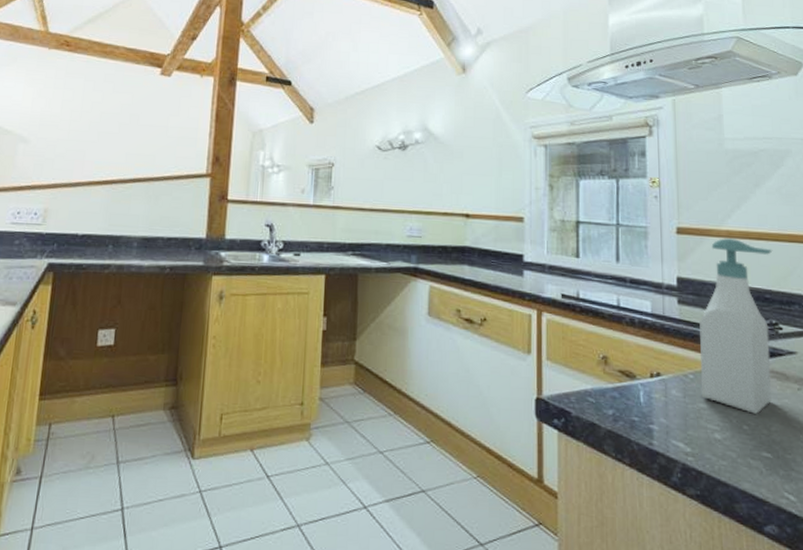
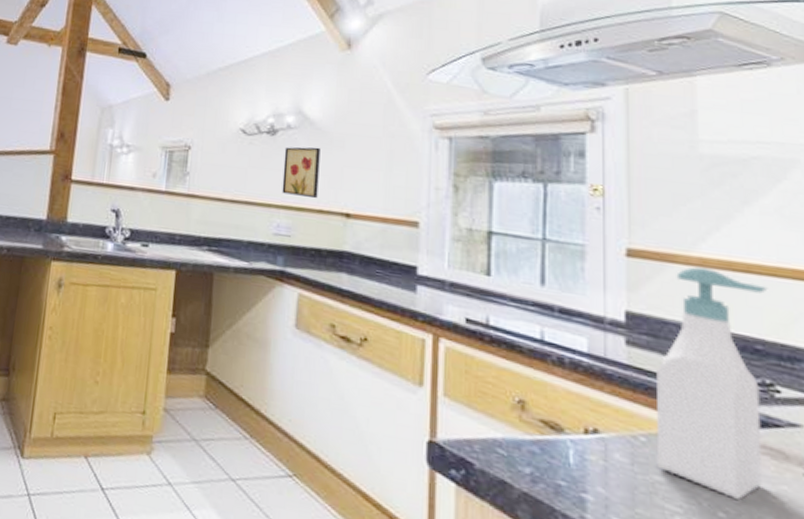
wall art: none [413,158,444,203] -> present [282,147,321,199]

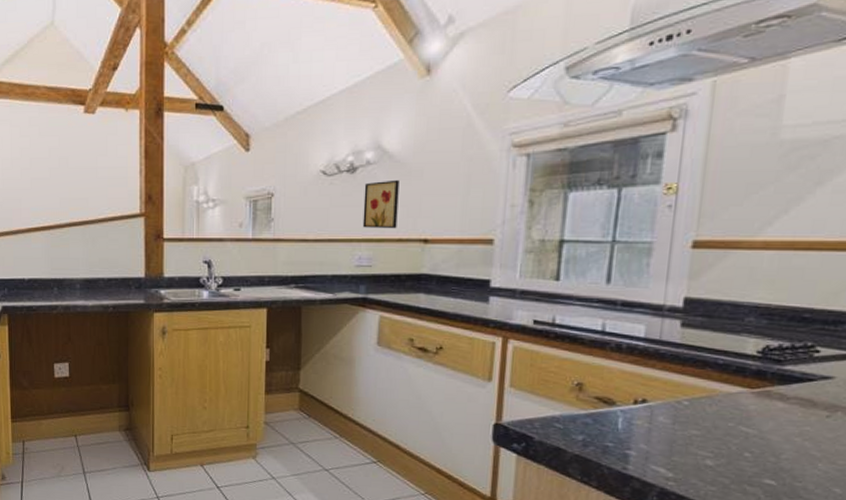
soap bottle: present [656,267,768,500] -> none [695,250,826,442]

